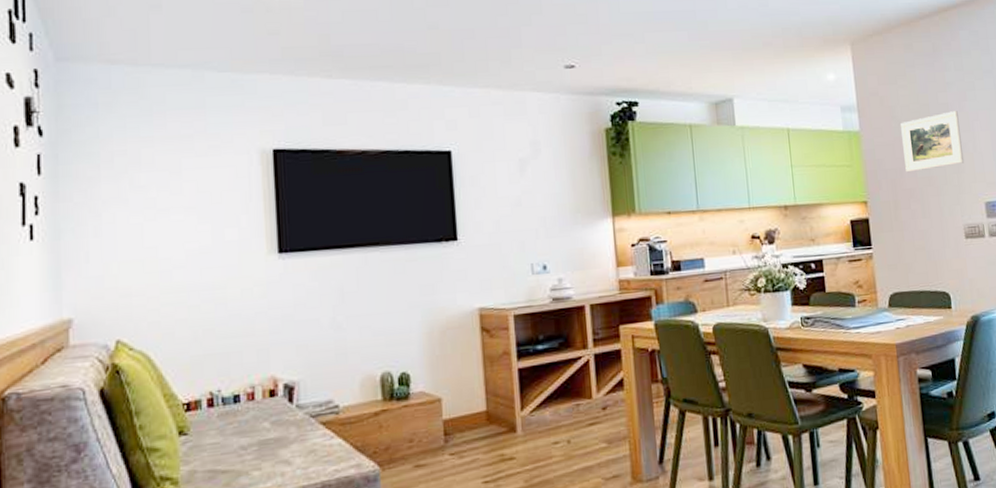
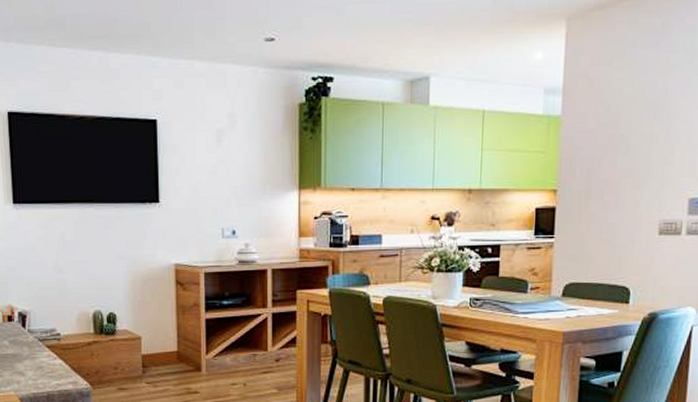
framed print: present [901,111,965,173] -> none [605,97,677,162]

